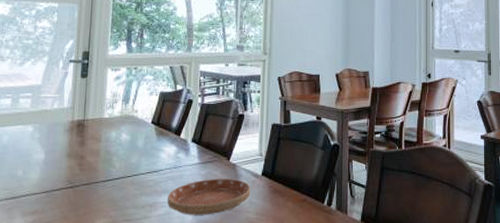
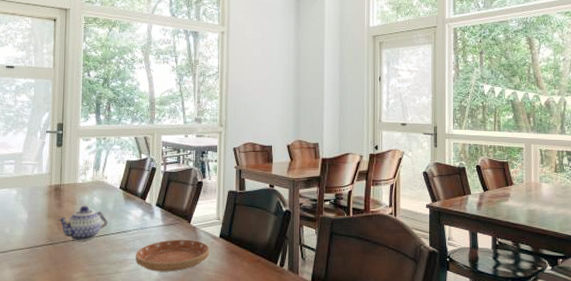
teapot: none [78,142,138,183] -> present [57,205,108,241]

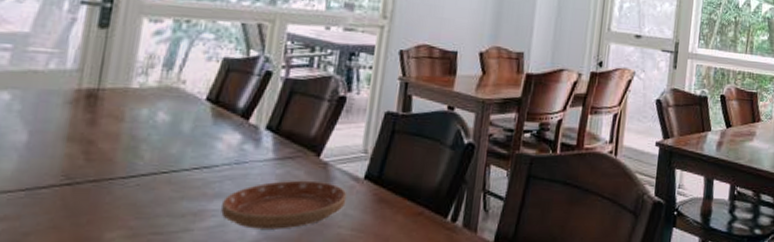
teapot: present [57,205,108,241] -> none [84,123,180,181]

